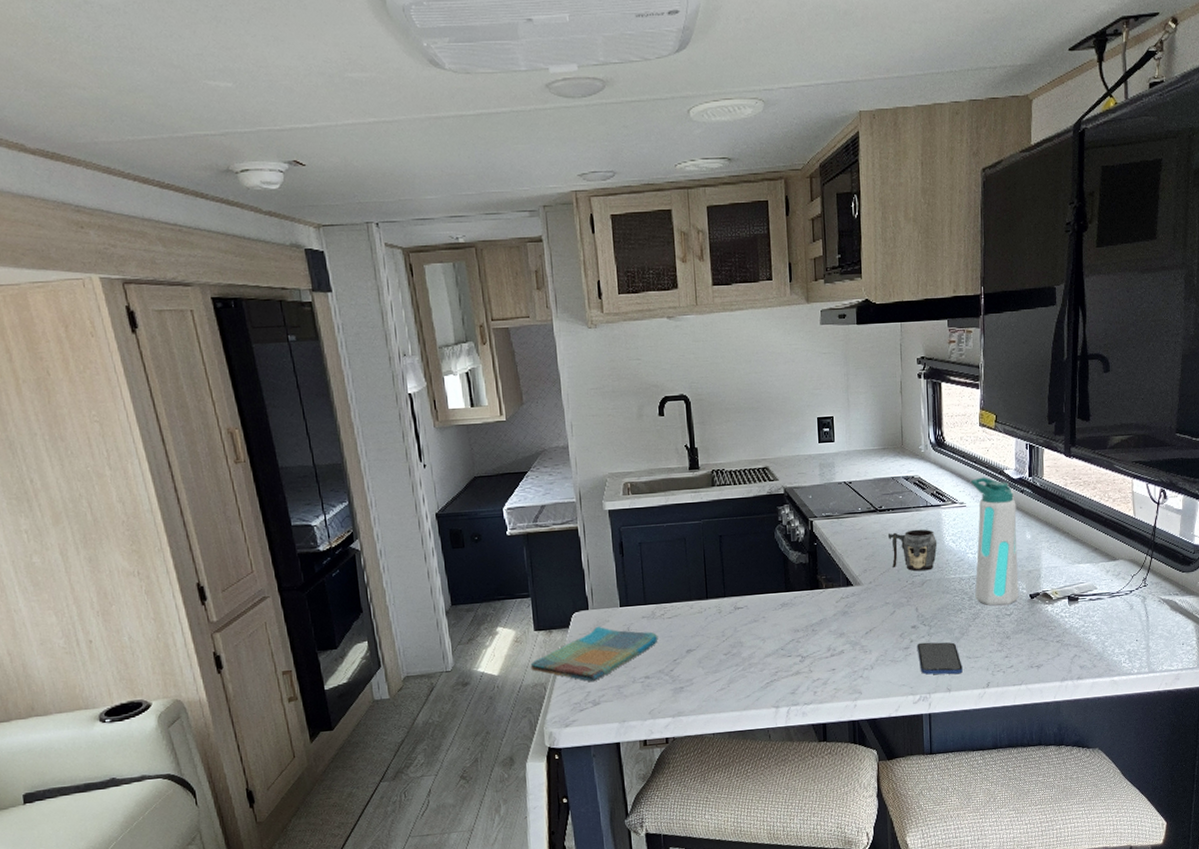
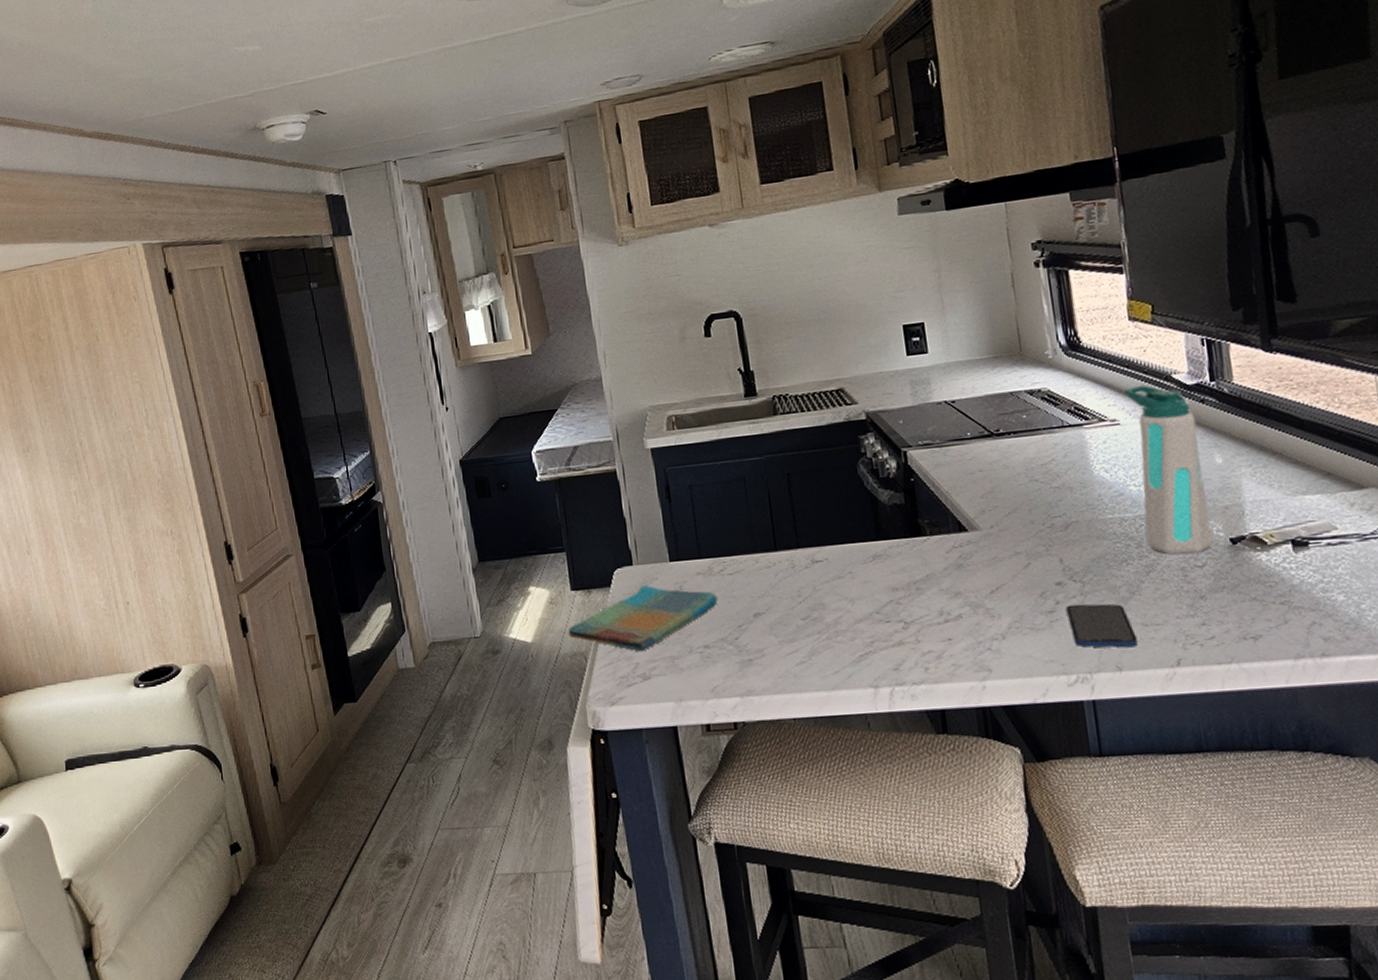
mug: present [887,529,938,572] -> none [1010,455,1083,511]

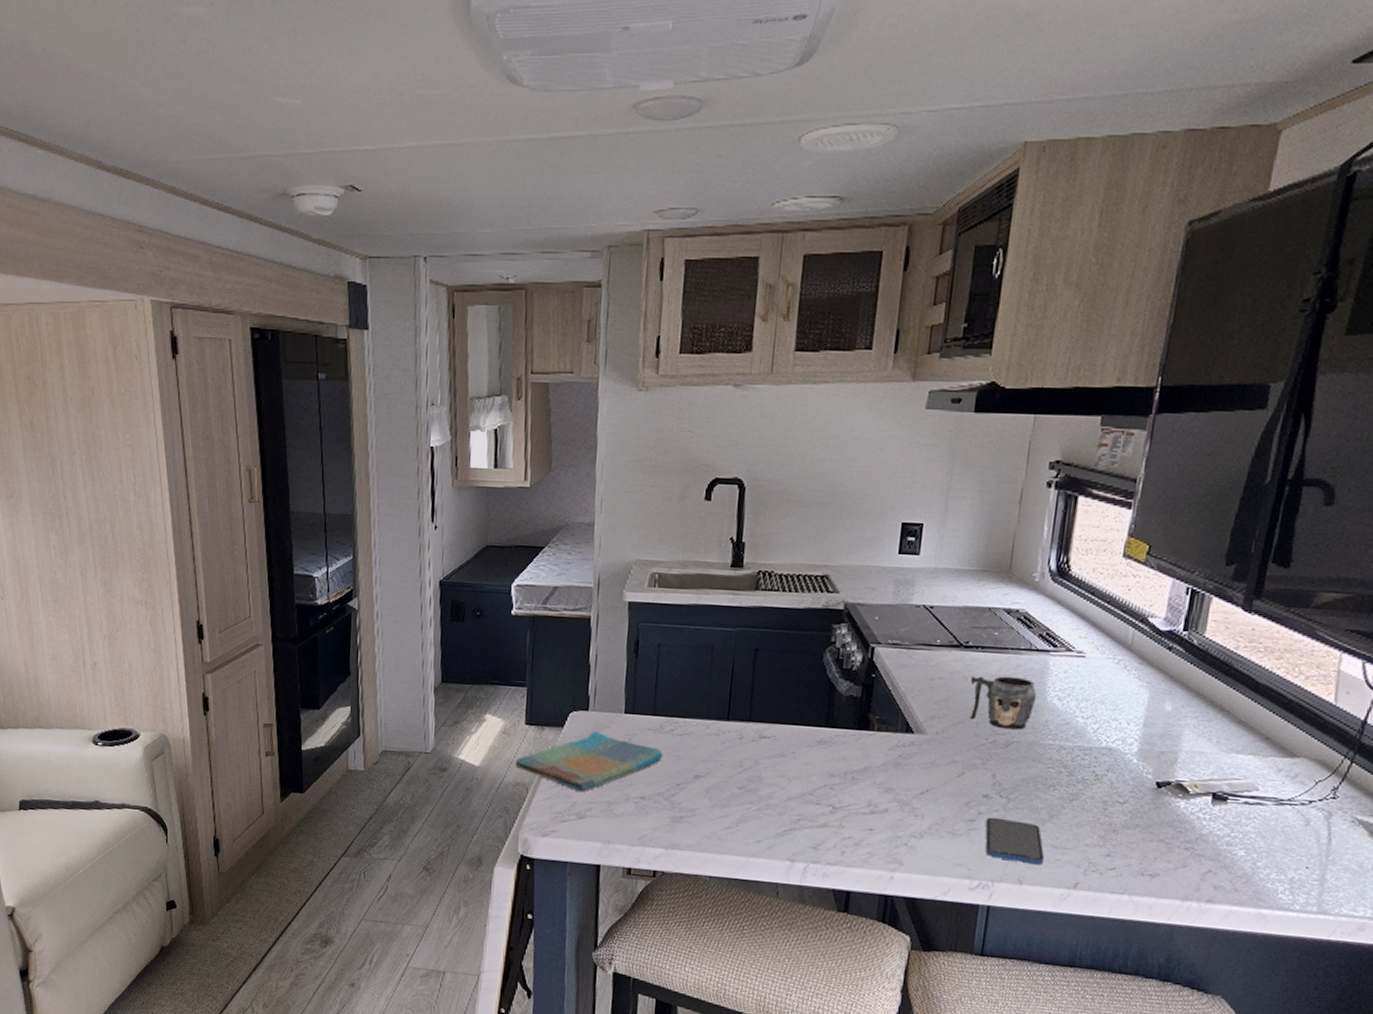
mug: none [1010,455,1083,511] -> present [970,675,1037,730]
water bottle: present [1124,384,1214,555] -> none [1077,622,1159,791]

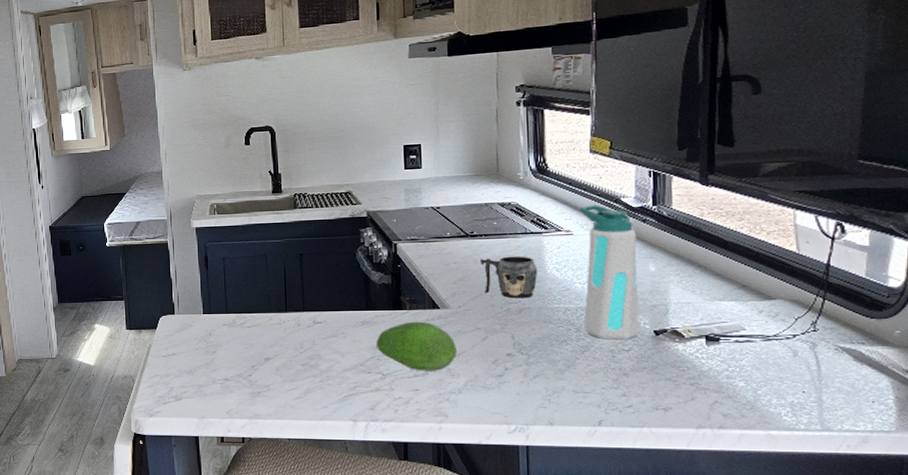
dish towel: present [515,730,663,793] -> none [121,329,238,379]
fruit: none [830,746,926,809] -> present [375,321,457,371]
smartphone: present [985,817,1044,865] -> none [513,371,568,408]
water bottle: none [1077,622,1159,791] -> present [580,204,640,341]

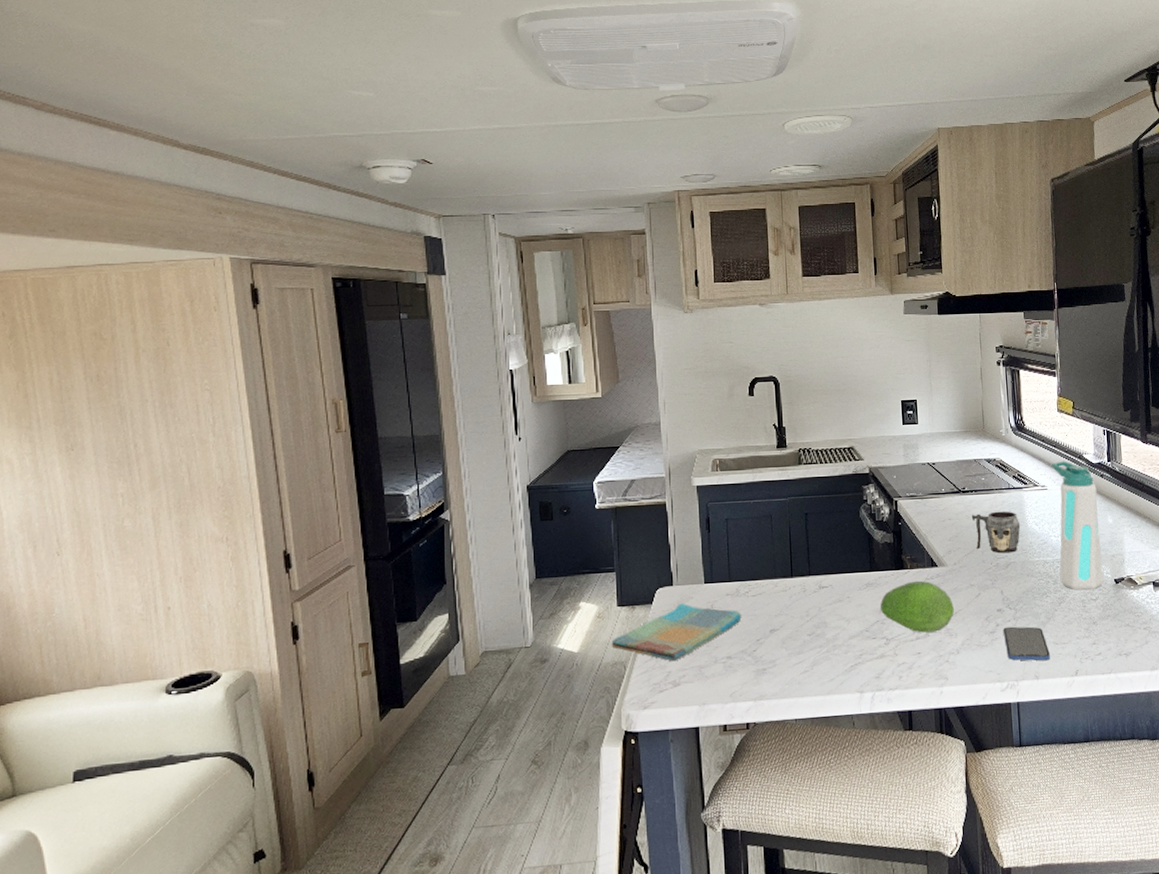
dish towel: none [121,329,238,379] -> present [611,602,742,662]
smartphone: none [513,371,568,408] -> present [1004,626,1050,661]

